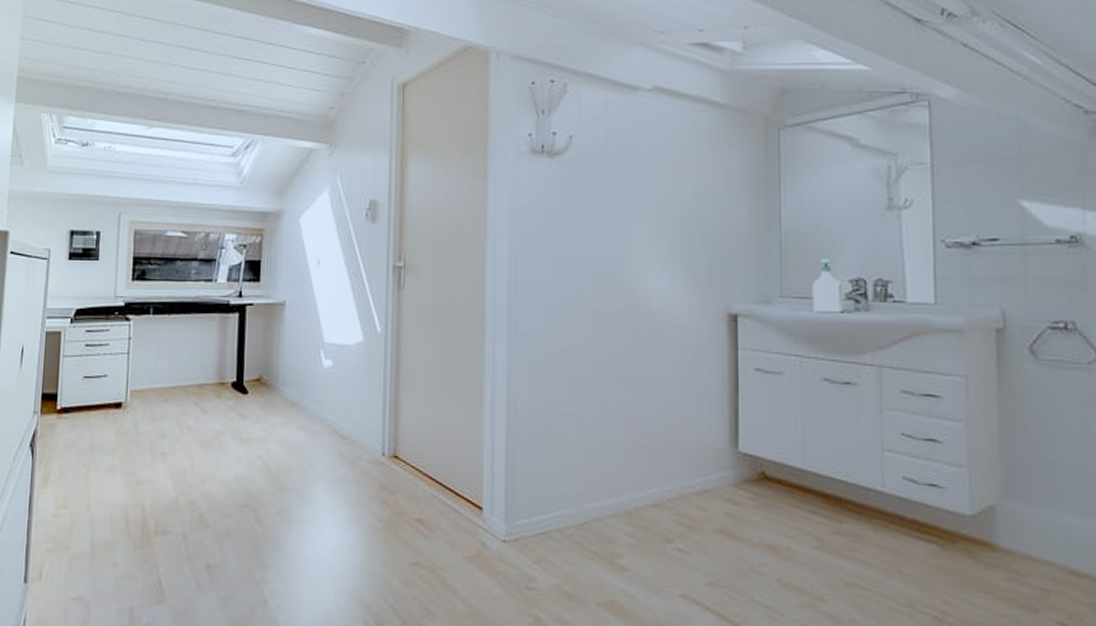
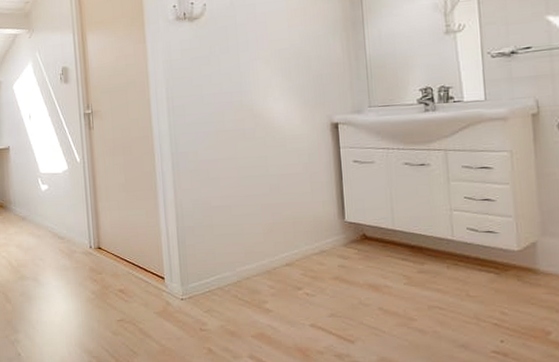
soap bottle: present [811,259,845,313] -> none [391,75,418,116]

